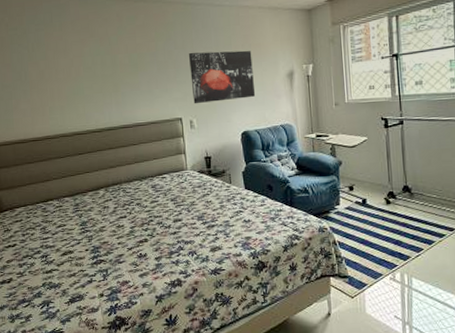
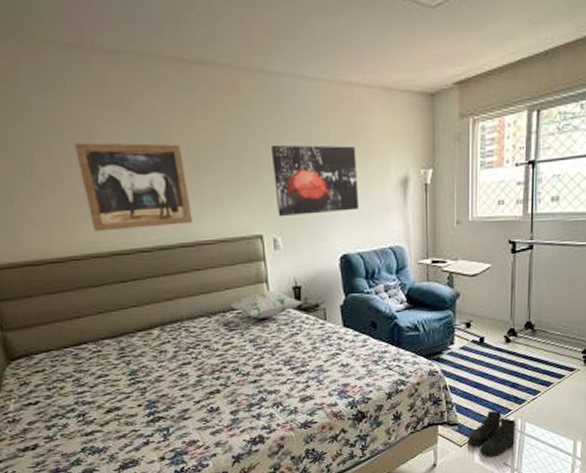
wall art: none [55,55,131,118] -> present [75,142,193,232]
decorative pillow: none [156,160,212,182] -> present [230,290,303,319]
boots: none [358,264,404,309] -> present [468,410,517,457]

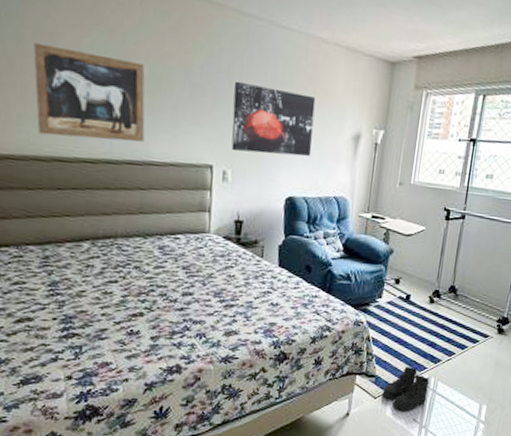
decorative pillow: present [230,290,303,319] -> none [168,219,242,248]

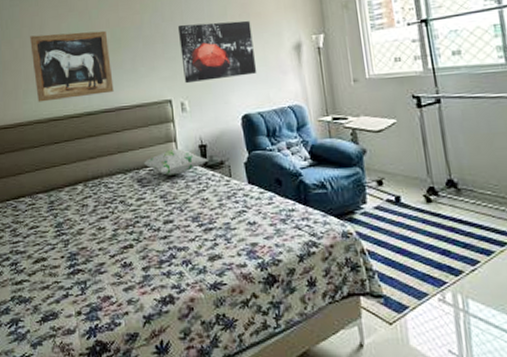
decorative pillow: none [168,219,242,248] -> present [143,149,208,176]
boots: present [382,365,430,412] -> none [397,281,459,341]

